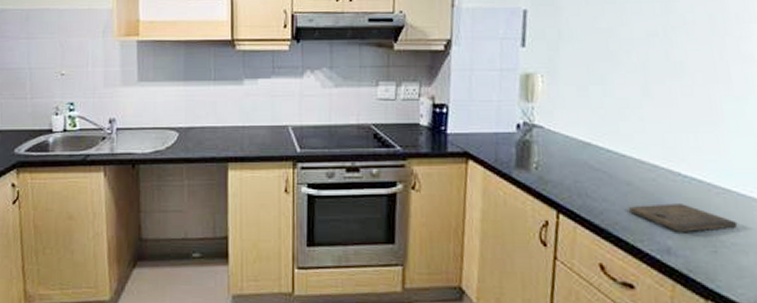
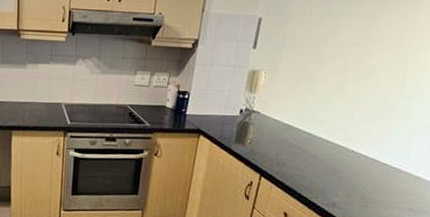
cutting board: present [629,203,738,232] -> none [312,172,386,192]

